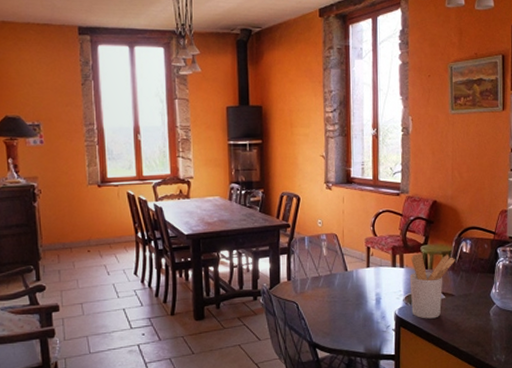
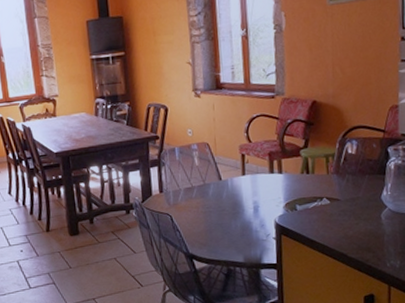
utensil holder: present [409,253,455,319] -> none [289,157,340,226]

